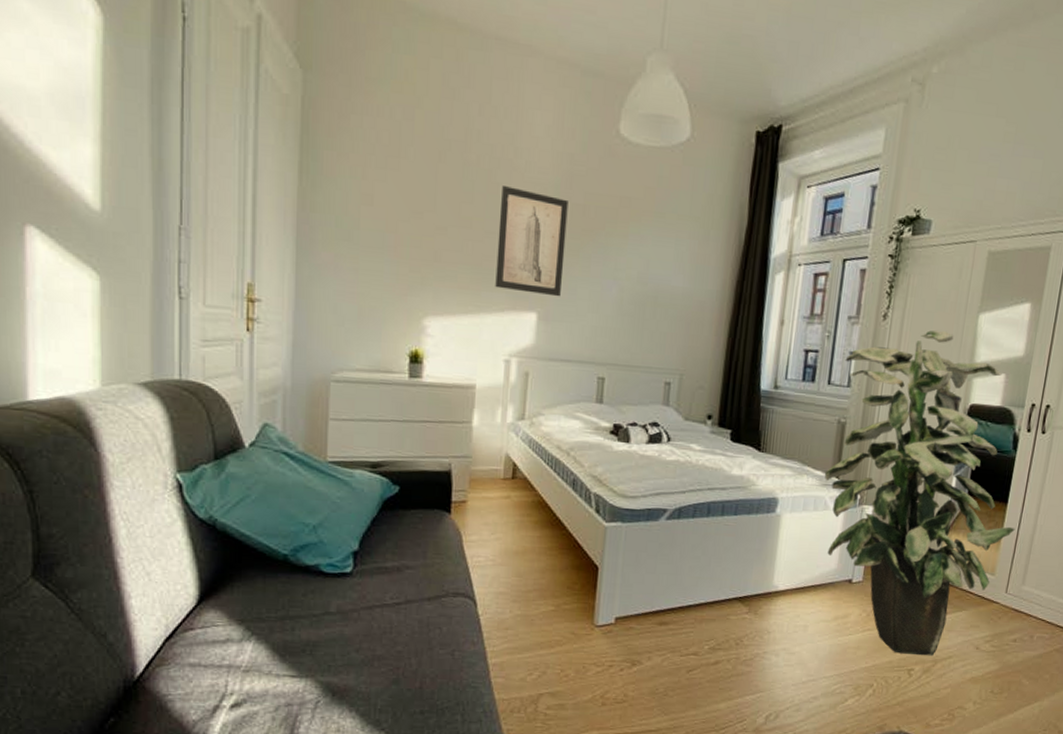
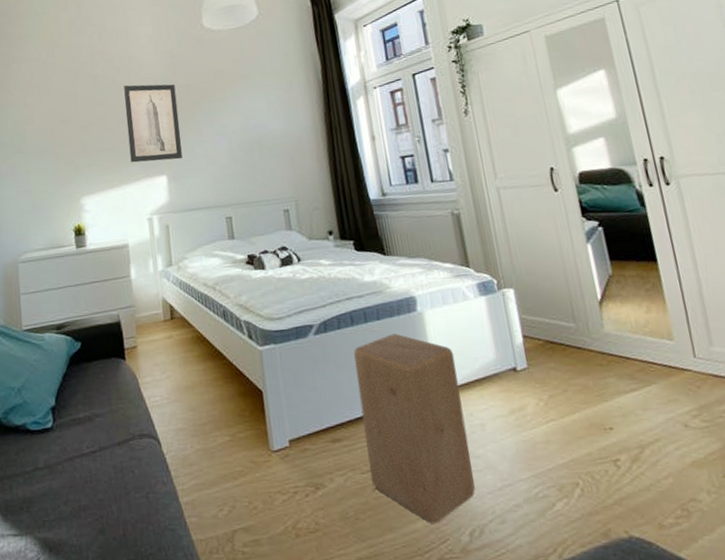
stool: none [687,531,799,705] -> present [354,333,475,523]
indoor plant: present [825,330,1015,656] -> none [440,112,677,443]

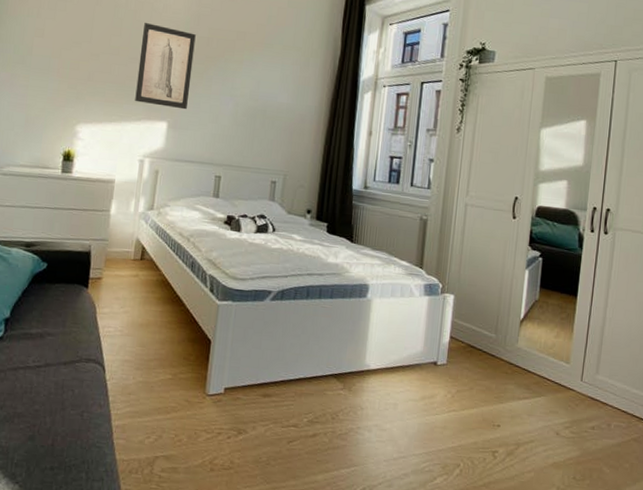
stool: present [354,333,475,523] -> none [288,313,389,478]

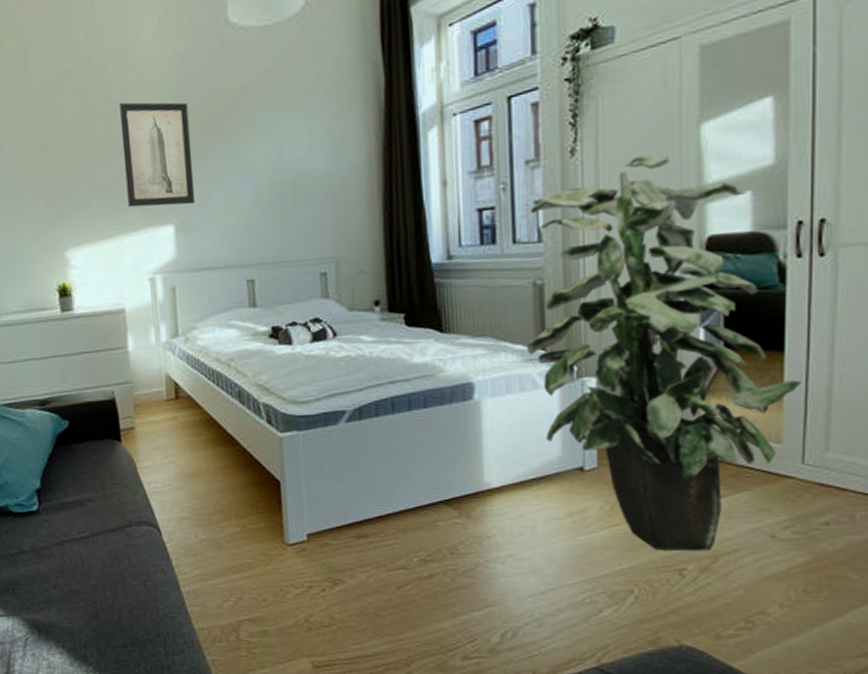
indoor plant: none [410,142,586,440] -> present [527,153,802,552]

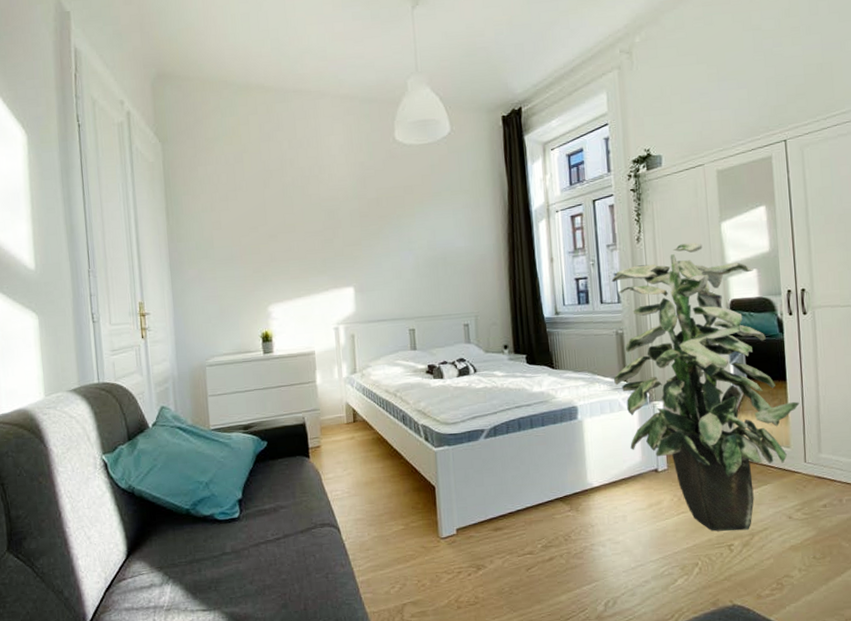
wall art: present [120,102,195,208] -> none [313,195,370,274]

